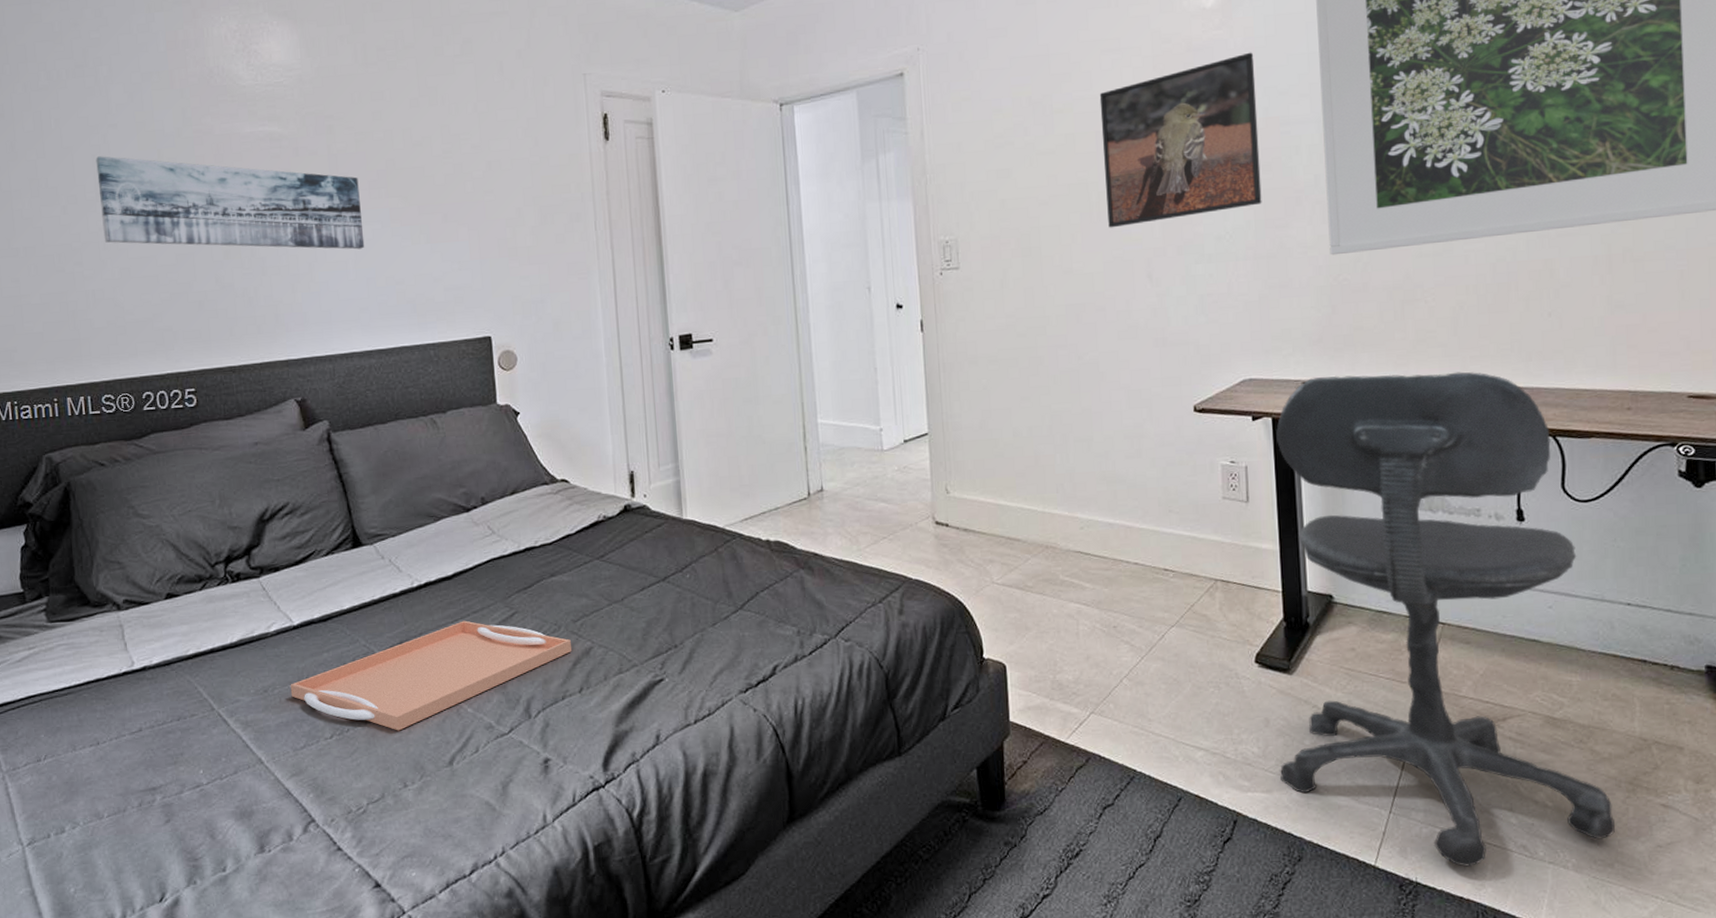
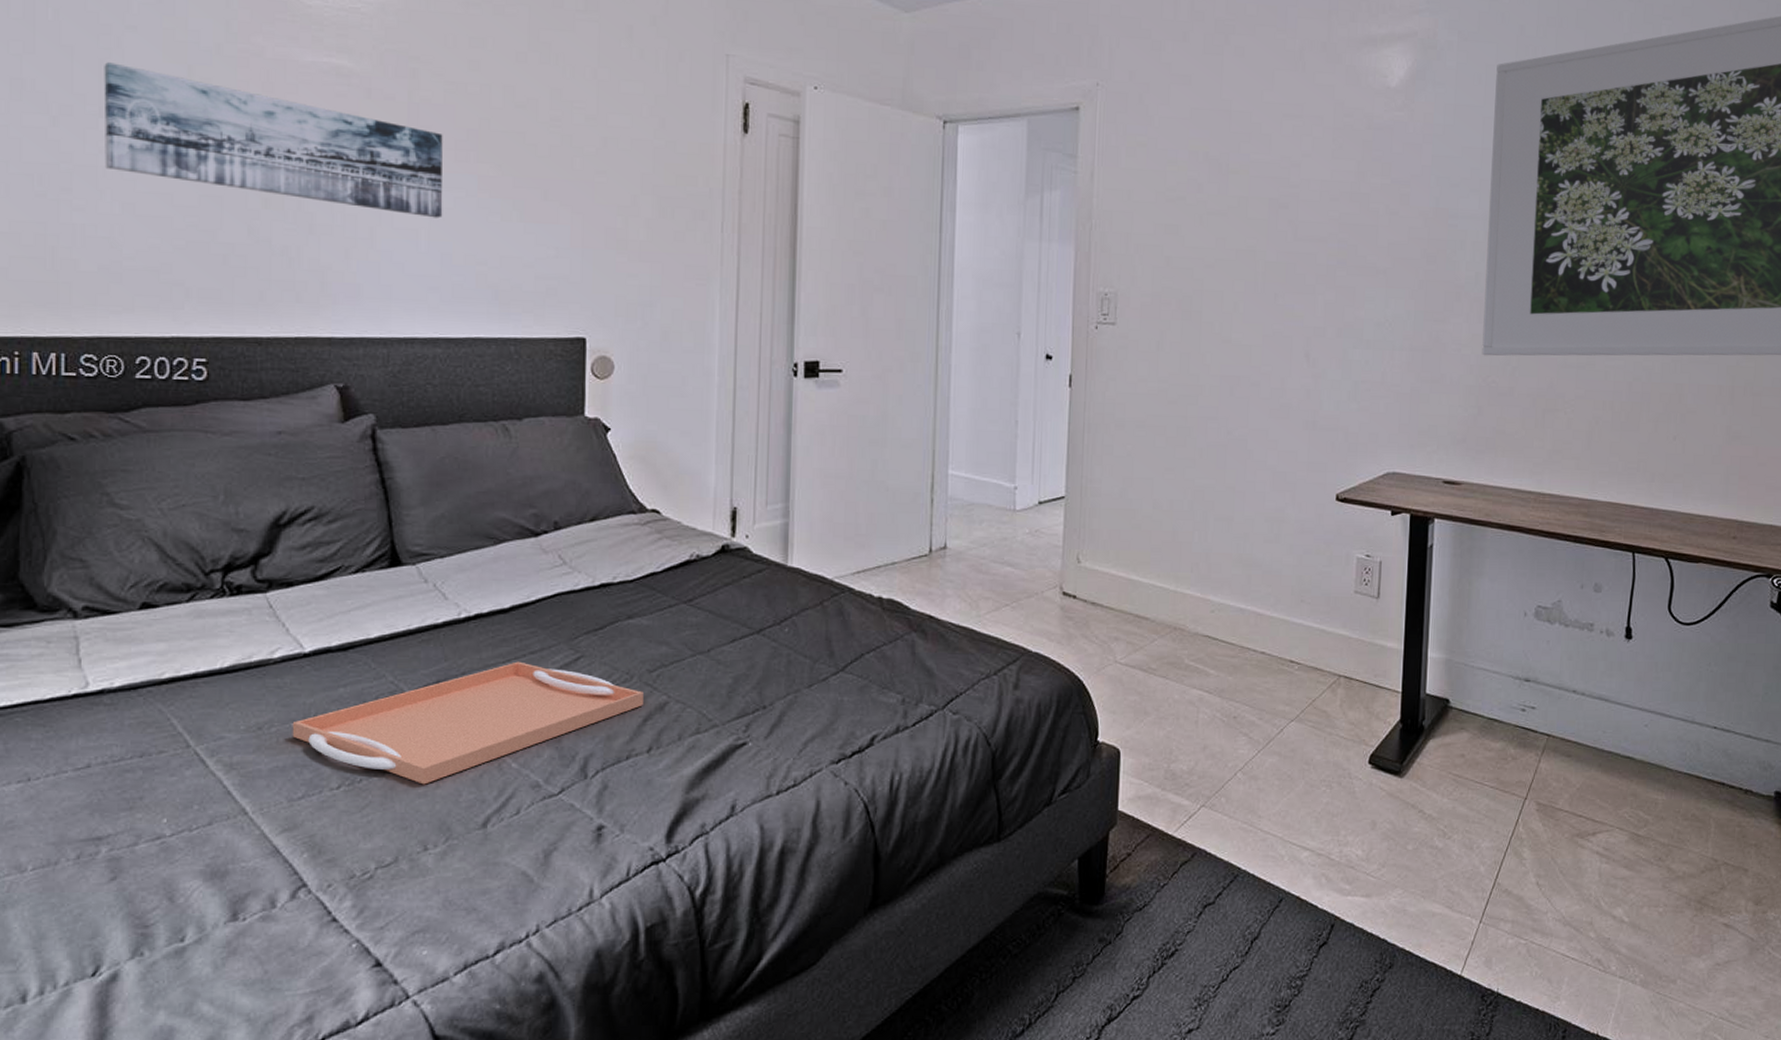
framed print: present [1099,52,1262,228] -> none [1272,139,1431,301]
office chair: present [1276,372,1616,867] -> none [1381,477,1682,979]

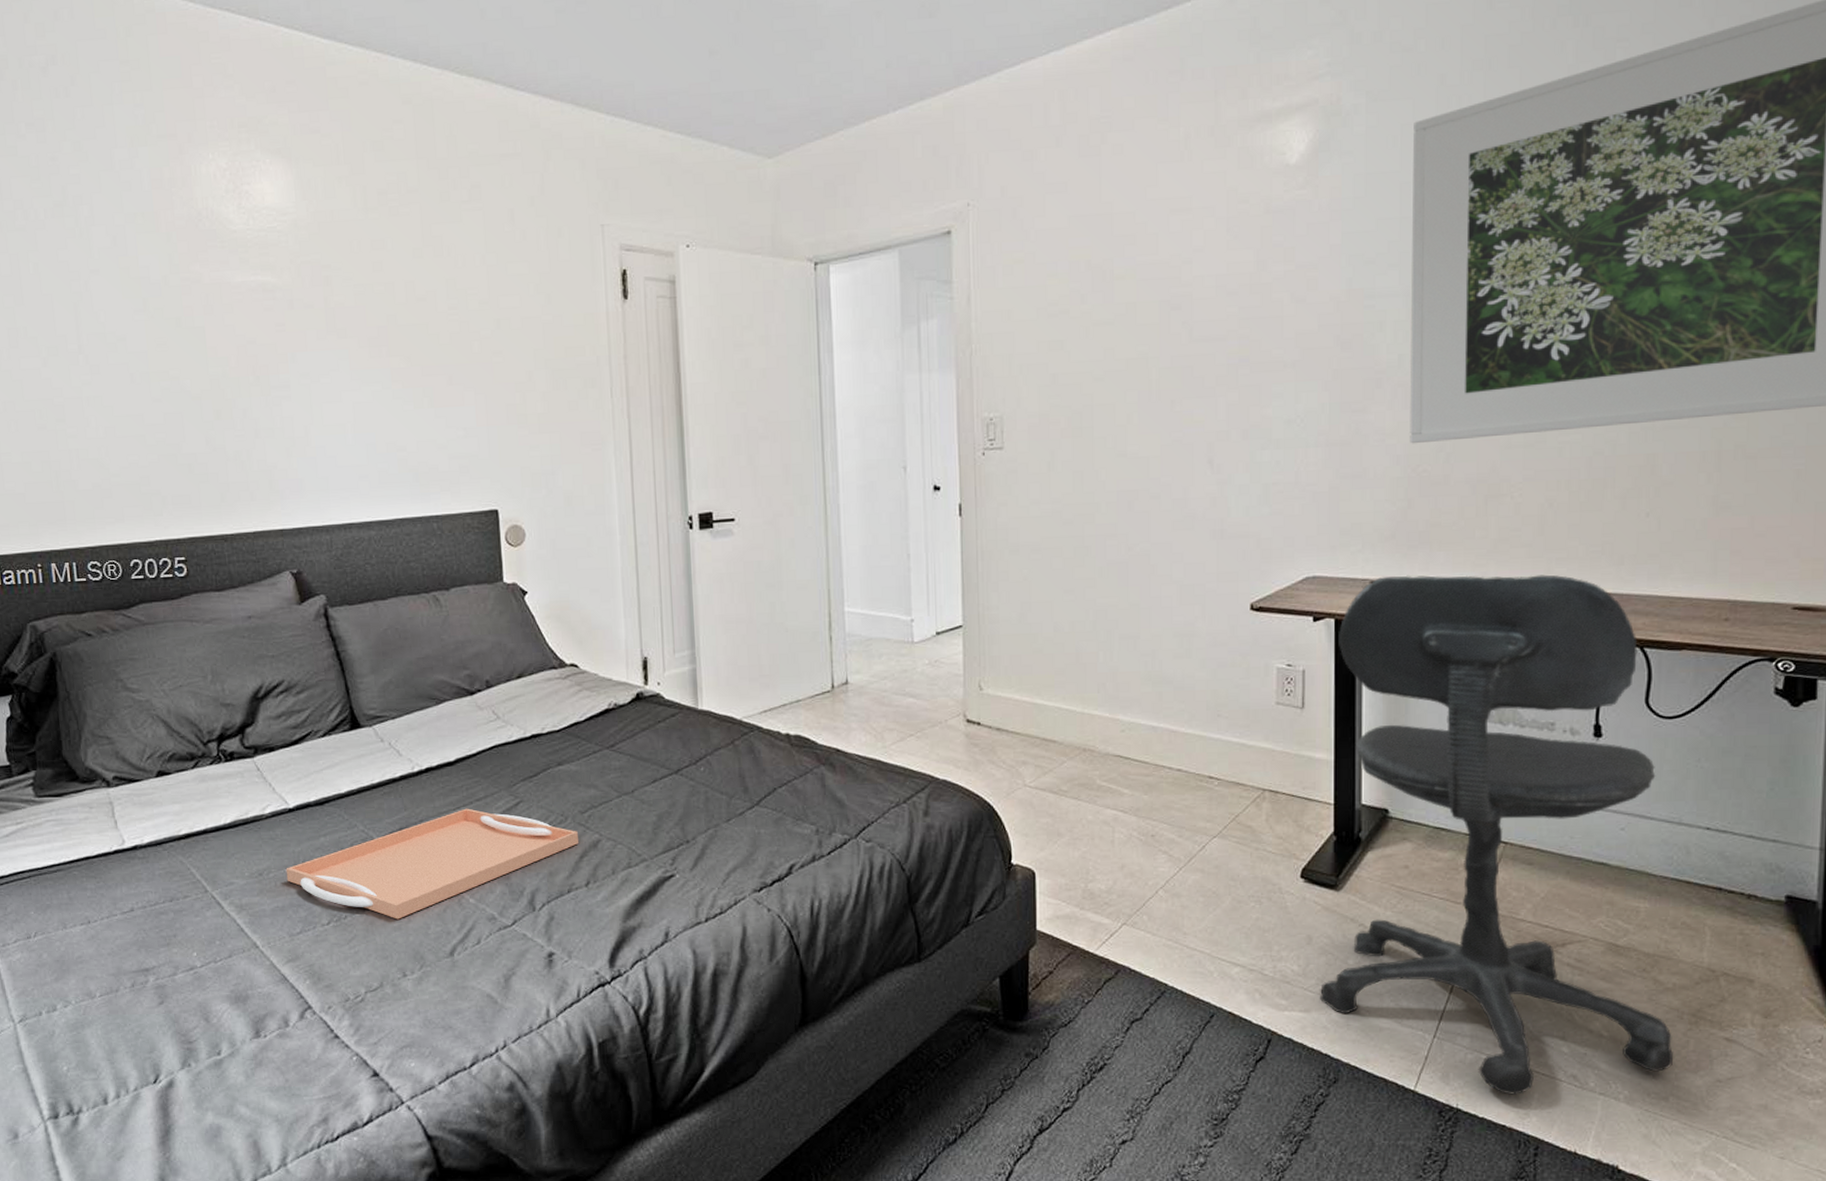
wall art: present [104,62,443,218] -> none [77,304,364,413]
office chair: none [1381,477,1682,979] -> present [1320,574,1674,1095]

